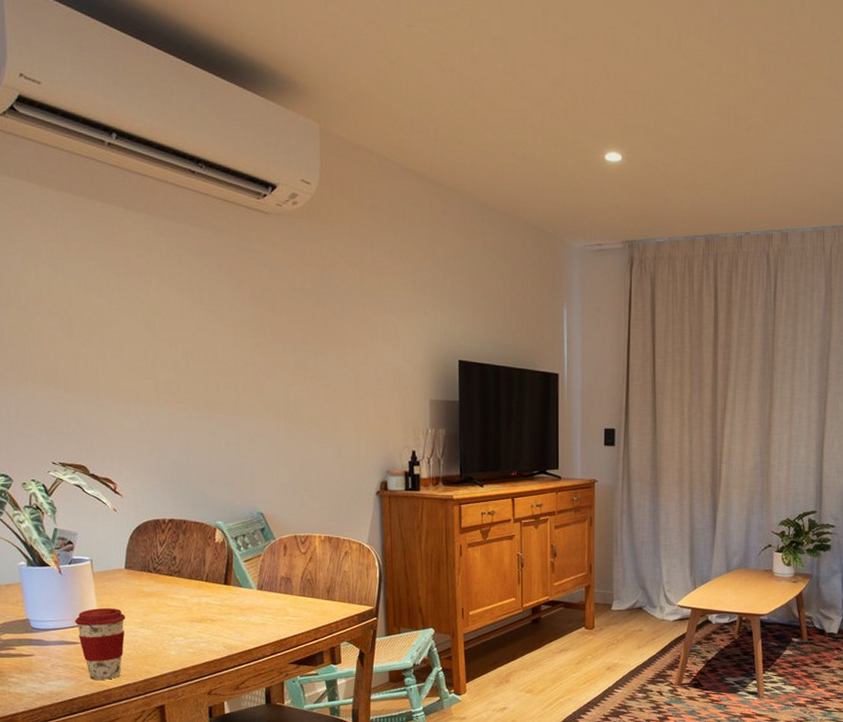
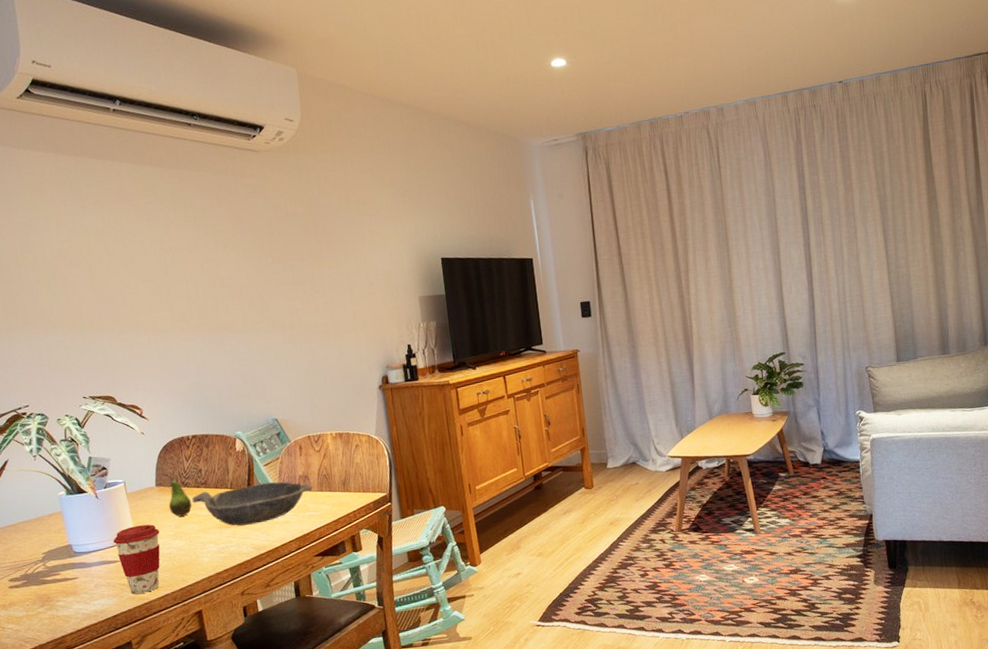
fruit: none [134,556,163,604] -> present [163,473,192,517]
bowl: none [163,580,295,622] -> present [191,481,313,526]

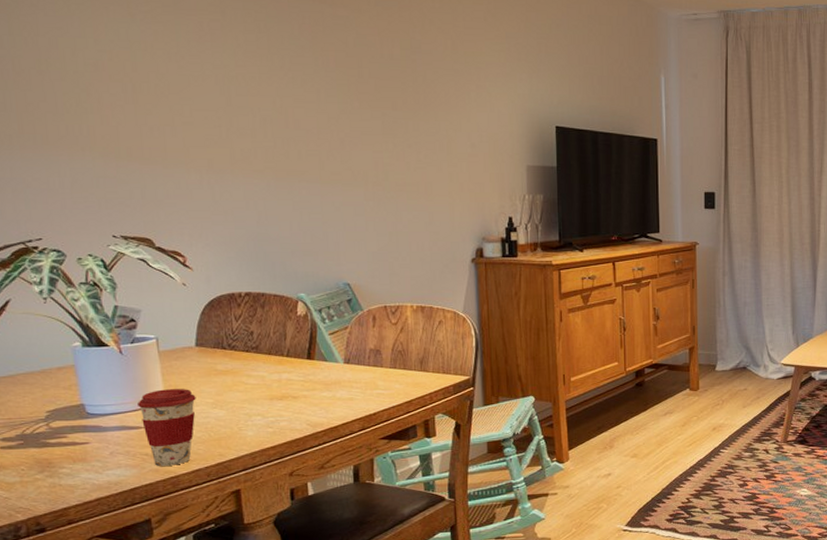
fruit: present [163,473,192,517] -> none [205,332,239,383]
bowl: present [191,481,313,526] -> none [238,354,385,399]

